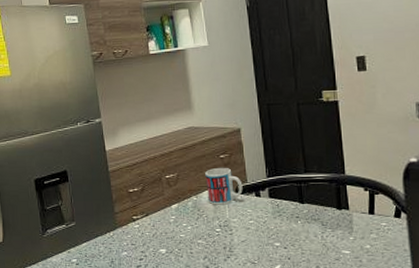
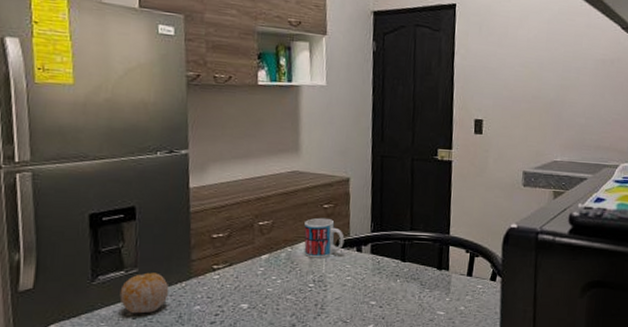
fruit: none [64,225,101,260] -> present [119,272,169,314]

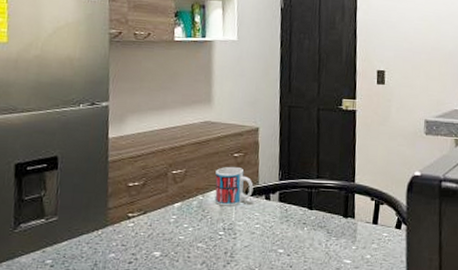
fruit: present [119,272,169,314] -> none [39,220,86,262]

